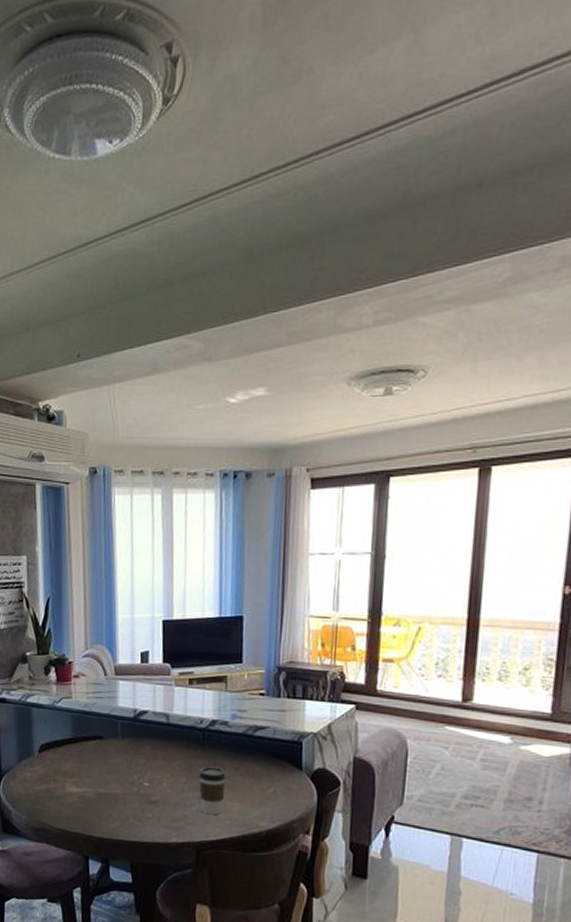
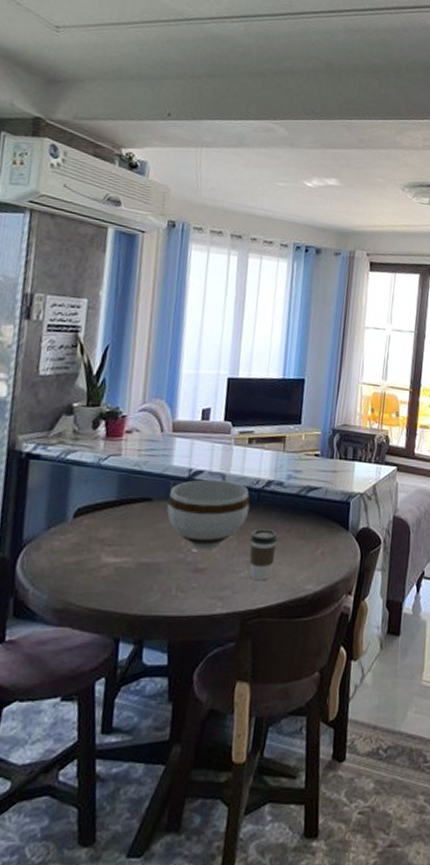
bowl: none [117,719,196,785] -> present [166,479,250,550]

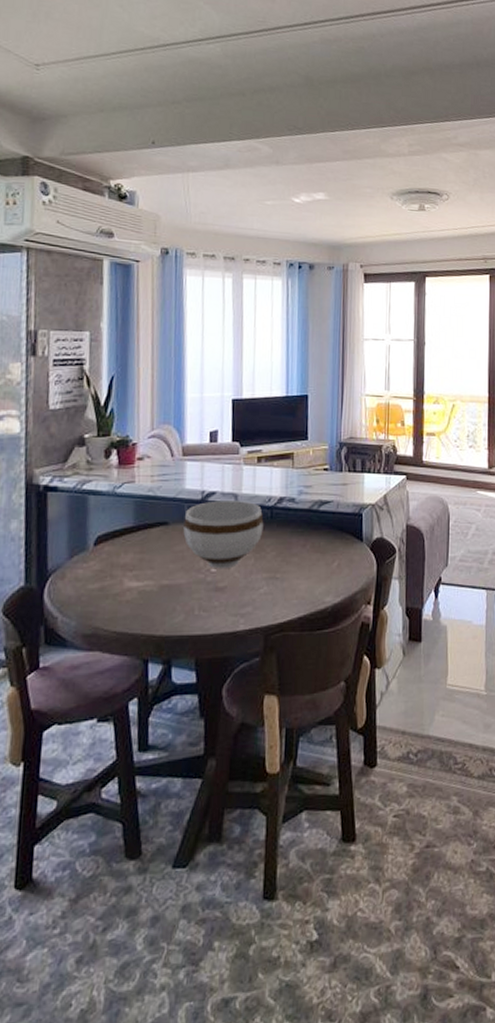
coffee cup: present [249,529,278,581] -> none [266,545,294,596]

